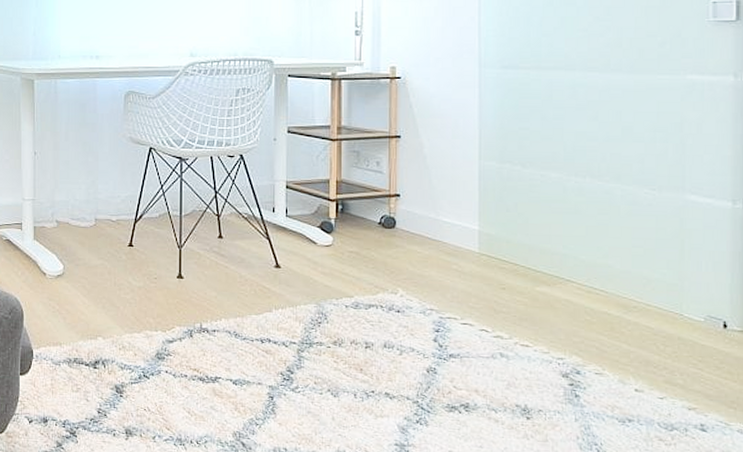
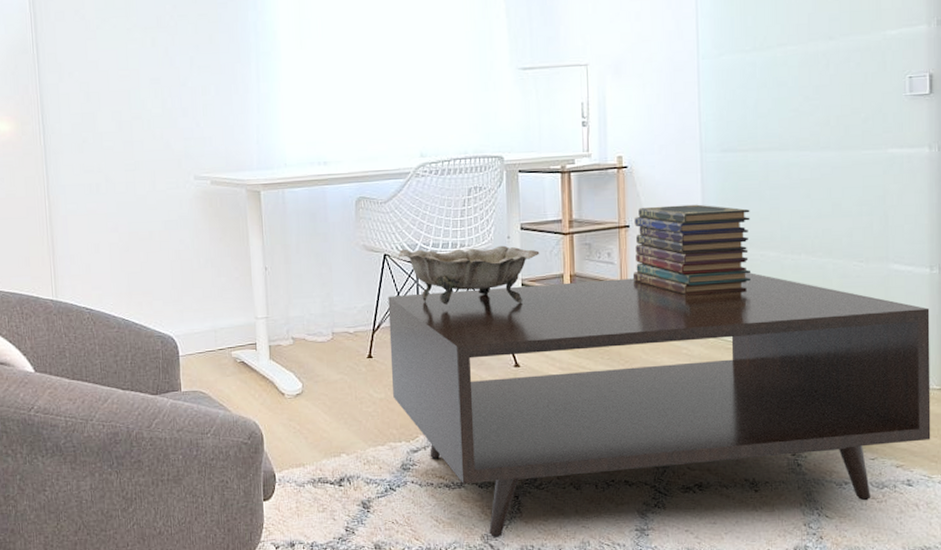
coffee table: none [151,188,731,442] -> present [388,273,931,538]
decorative bowl: none [164,143,306,205] -> present [399,245,540,305]
book stack: none [402,118,531,211] -> present [632,204,752,296]

